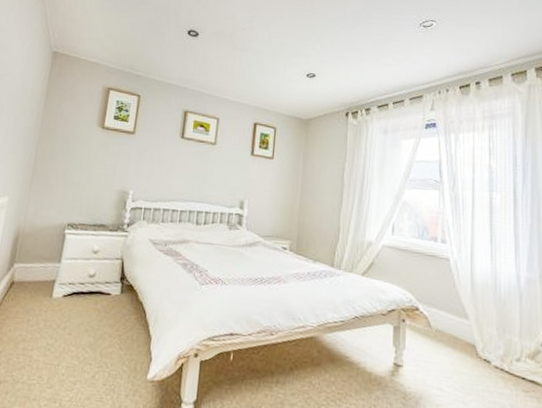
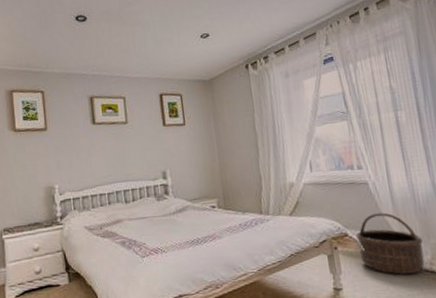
basket: none [427,292,497,367] -> present [355,212,425,275]

